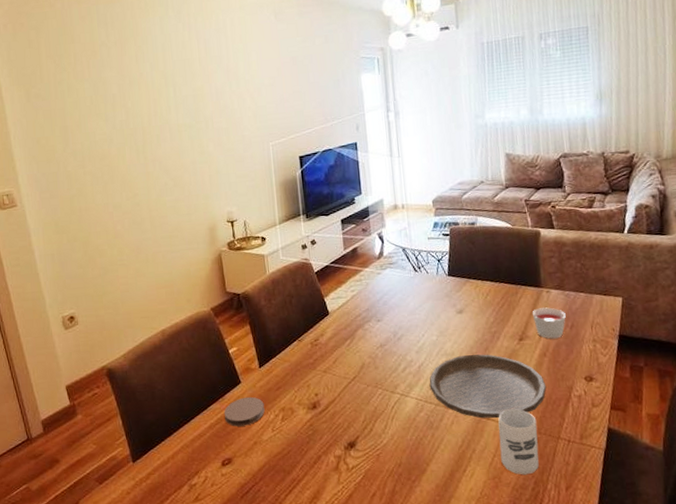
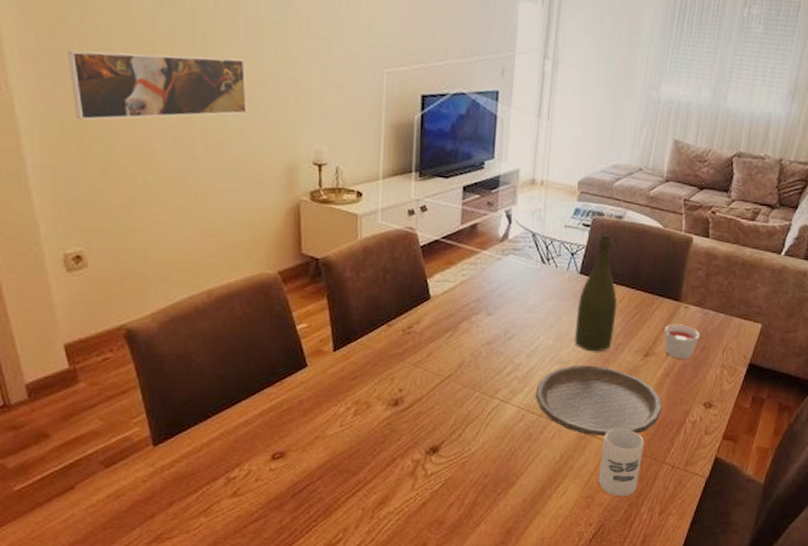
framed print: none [58,156,177,218] -> present [68,50,247,120]
coaster: present [224,396,265,427] -> none [281,383,334,417]
bottle: none [451,241,488,342] -> present [575,236,618,352]

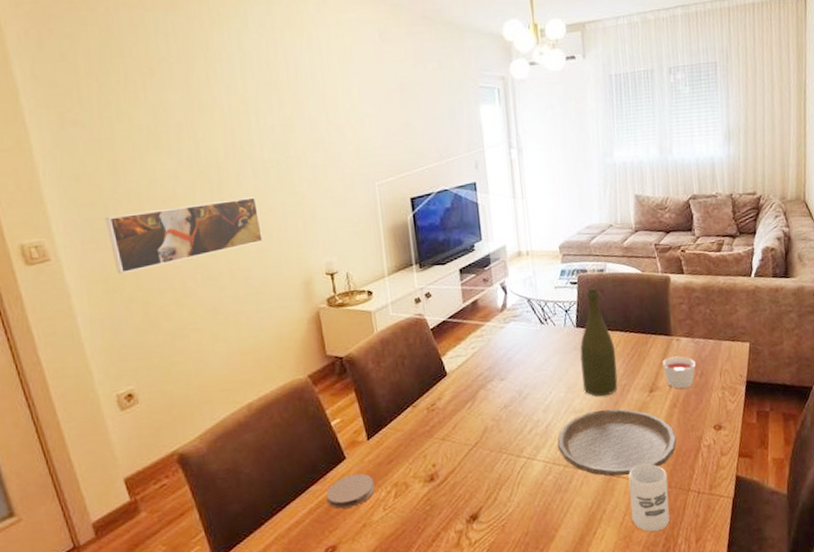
coaster: none [281,383,334,417] -> present [326,473,375,509]

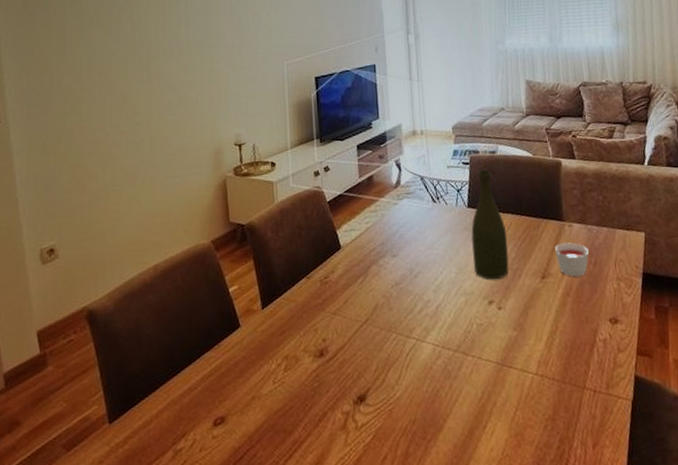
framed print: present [106,197,263,274] -> none [50,72,181,137]
coaster: present [326,473,375,509] -> none [219,342,266,379]
plate: present [557,408,677,477] -> none [447,293,571,366]
cup: present [629,463,670,532] -> none [520,355,564,432]

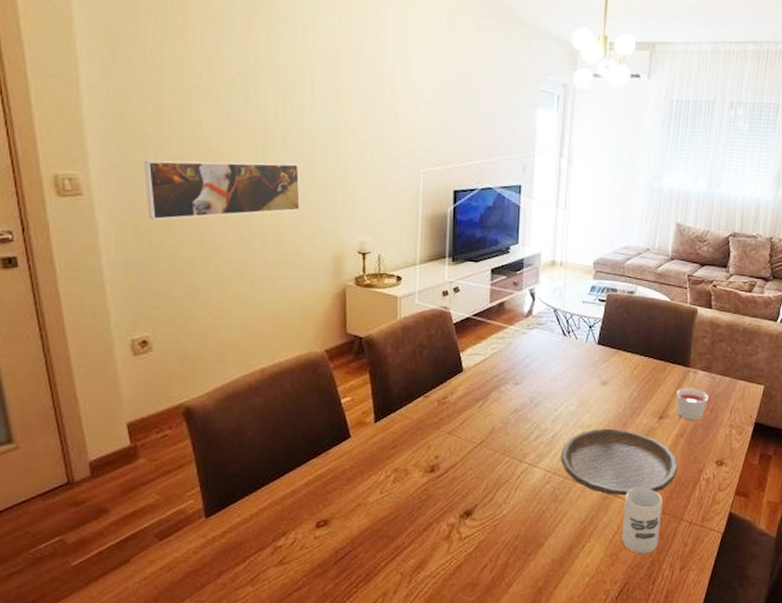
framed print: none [50,72,181,137] -> present [144,160,300,220]
plate: none [447,293,571,366] -> present [560,429,678,495]
bottle: present [471,170,509,280] -> none [595,310,633,416]
cup: none [520,355,564,432] -> present [621,487,663,554]

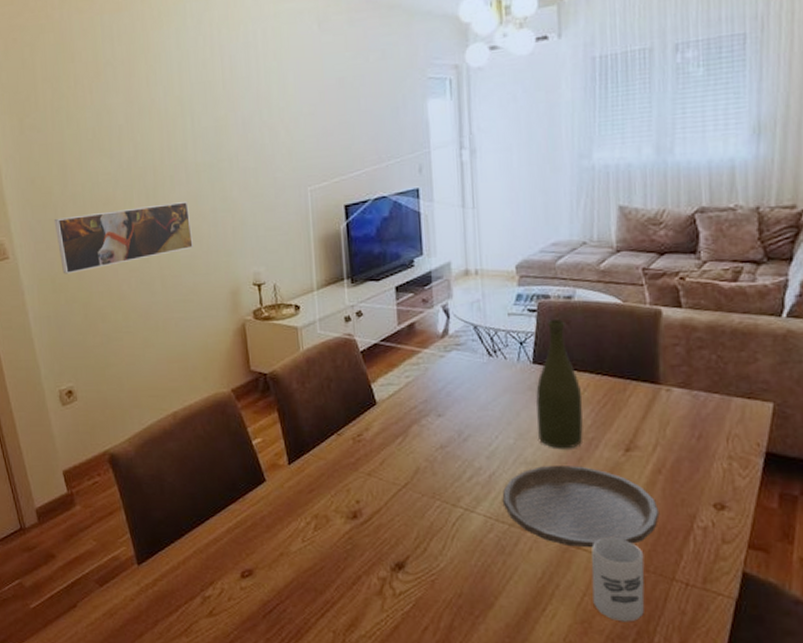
bottle: none [595,310,633,416] -> present [535,320,583,449]
candle: present [676,388,708,421] -> none [644,410,692,452]

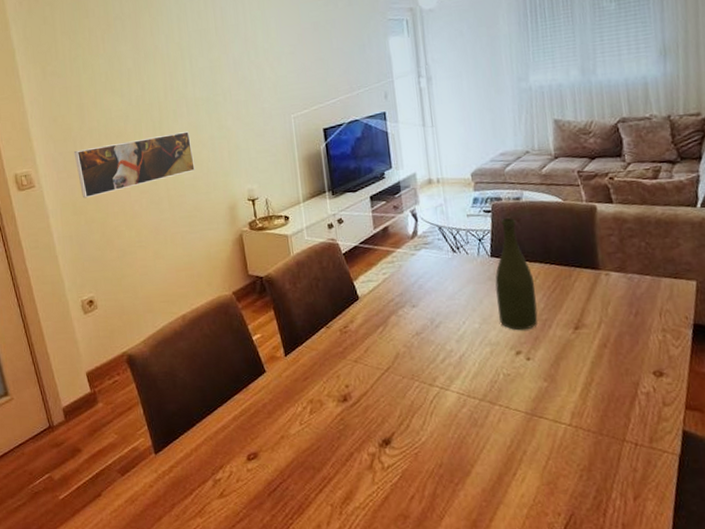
plate: present [502,466,660,547] -> none [472,344,608,416]
cup: present [591,538,645,622] -> none [552,406,601,482]

